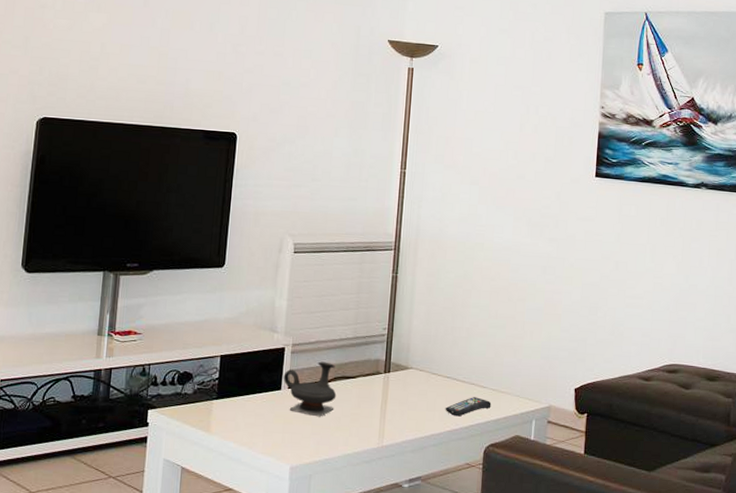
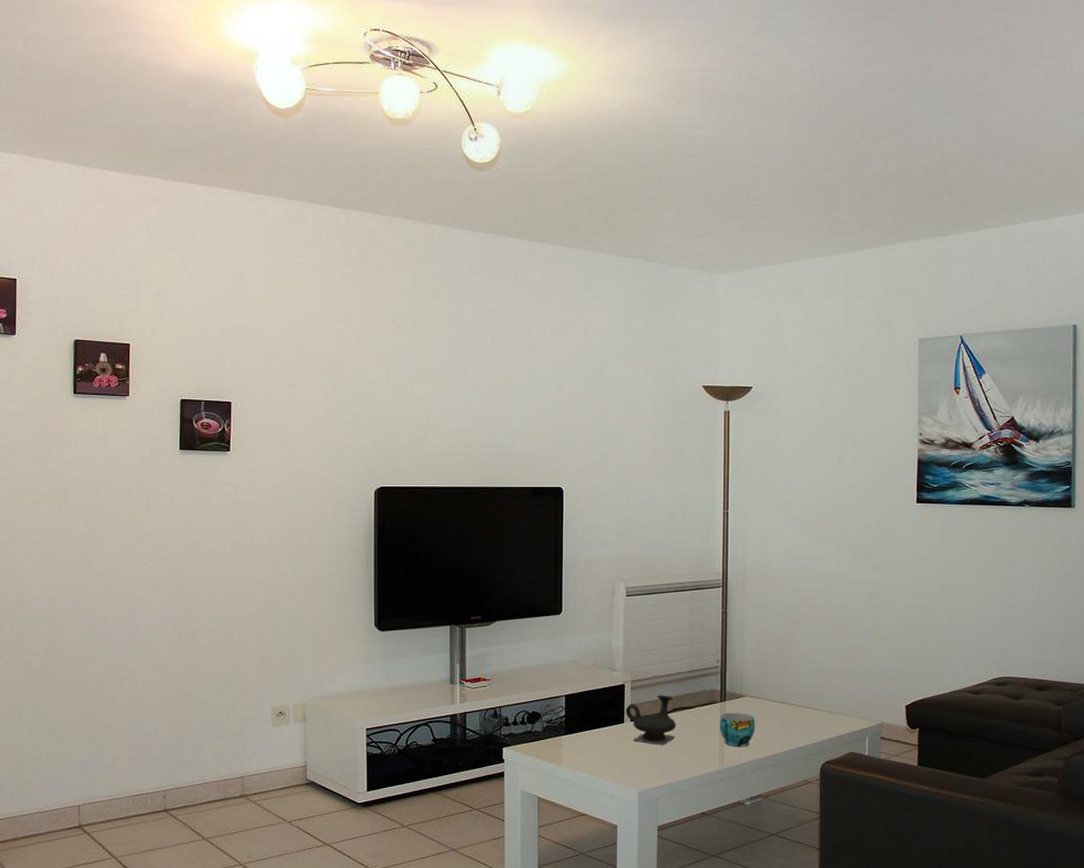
cup: none [381,385,419,424] -> present [719,713,755,747]
remote control: present [445,397,492,417] -> none [781,719,825,738]

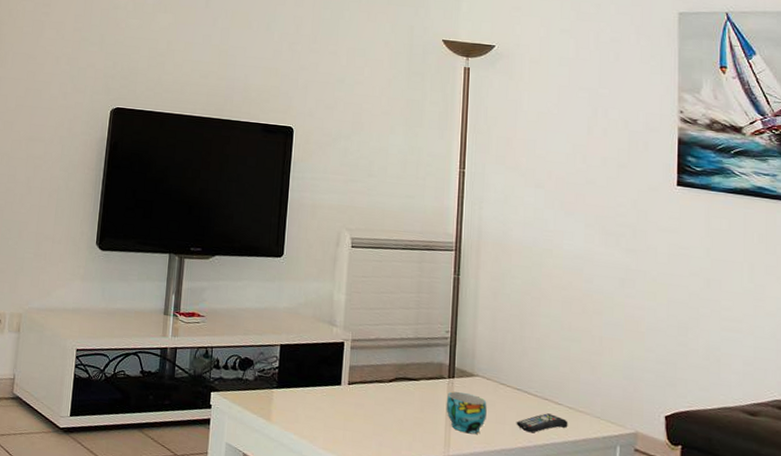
teapot: present [625,695,677,746] -> none [343,359,398,418]
remote control: none [781,719,825,738] -> present [516,413,568,433]

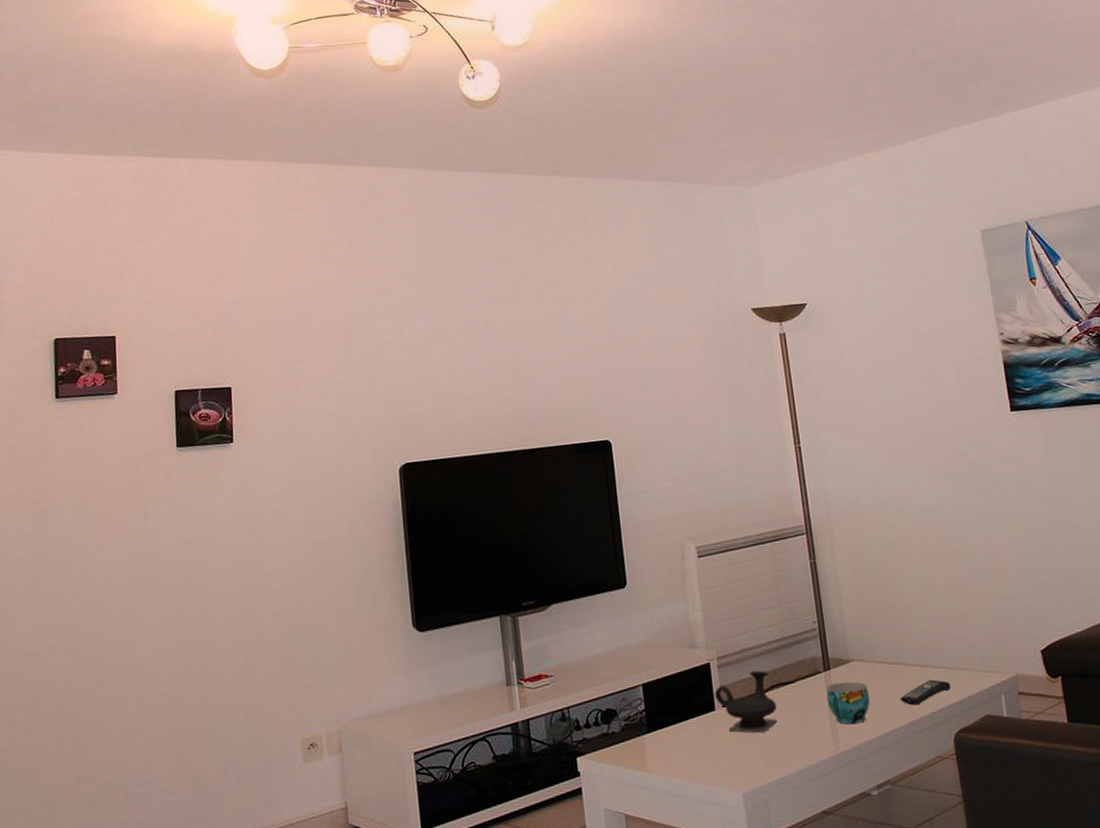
teapot: none [343,359,398,418] -> present [714,670,778,734]

